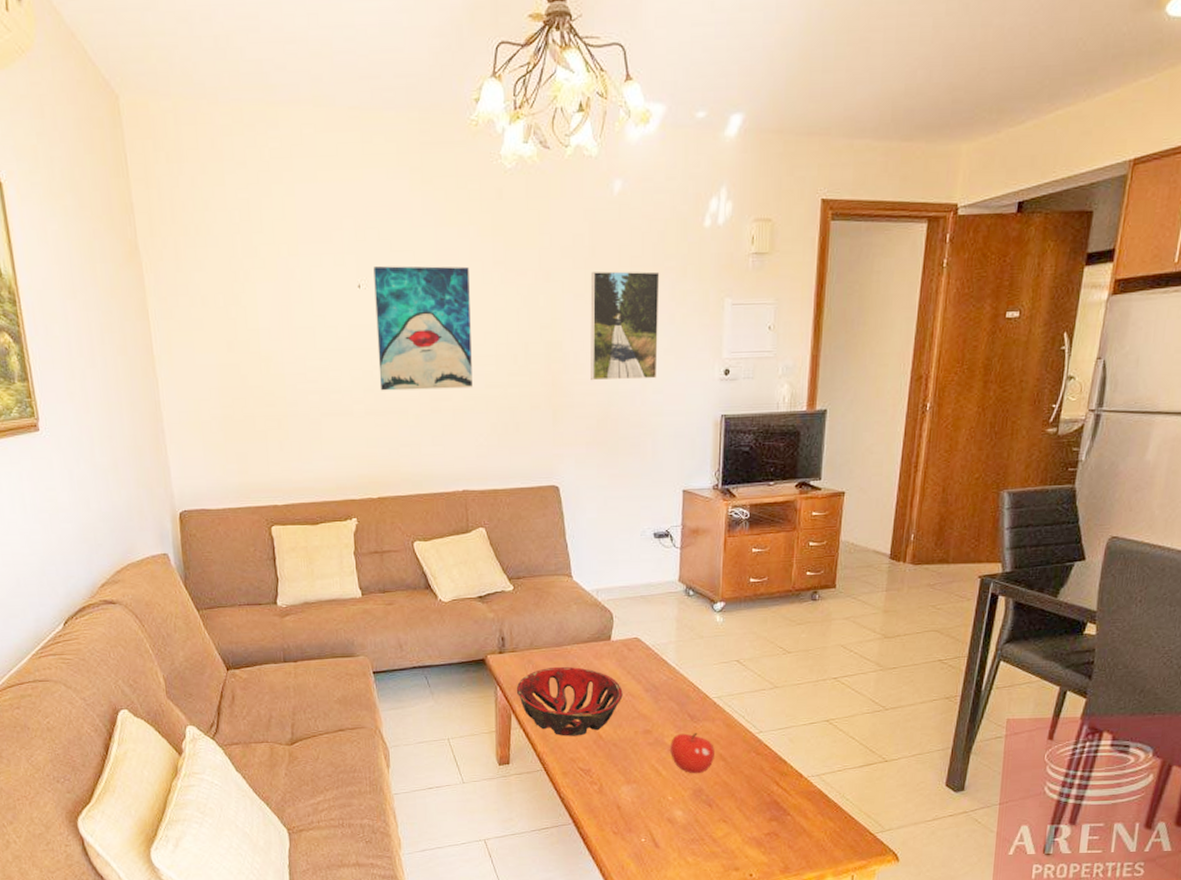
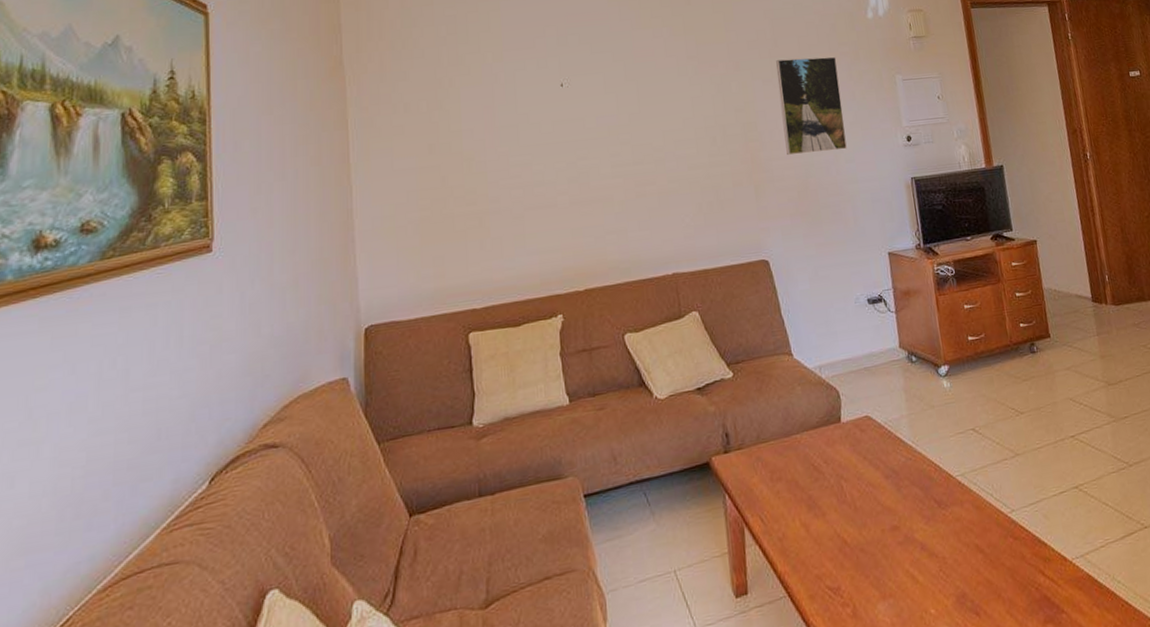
wall art: present [373,266,473,391] -> none [575,62,676,181]
decorative bowl: present [516,666,623,736] -> none [746,458,863,548]
fruit: present [670,733,714,774] -> none [922,522,971,575]

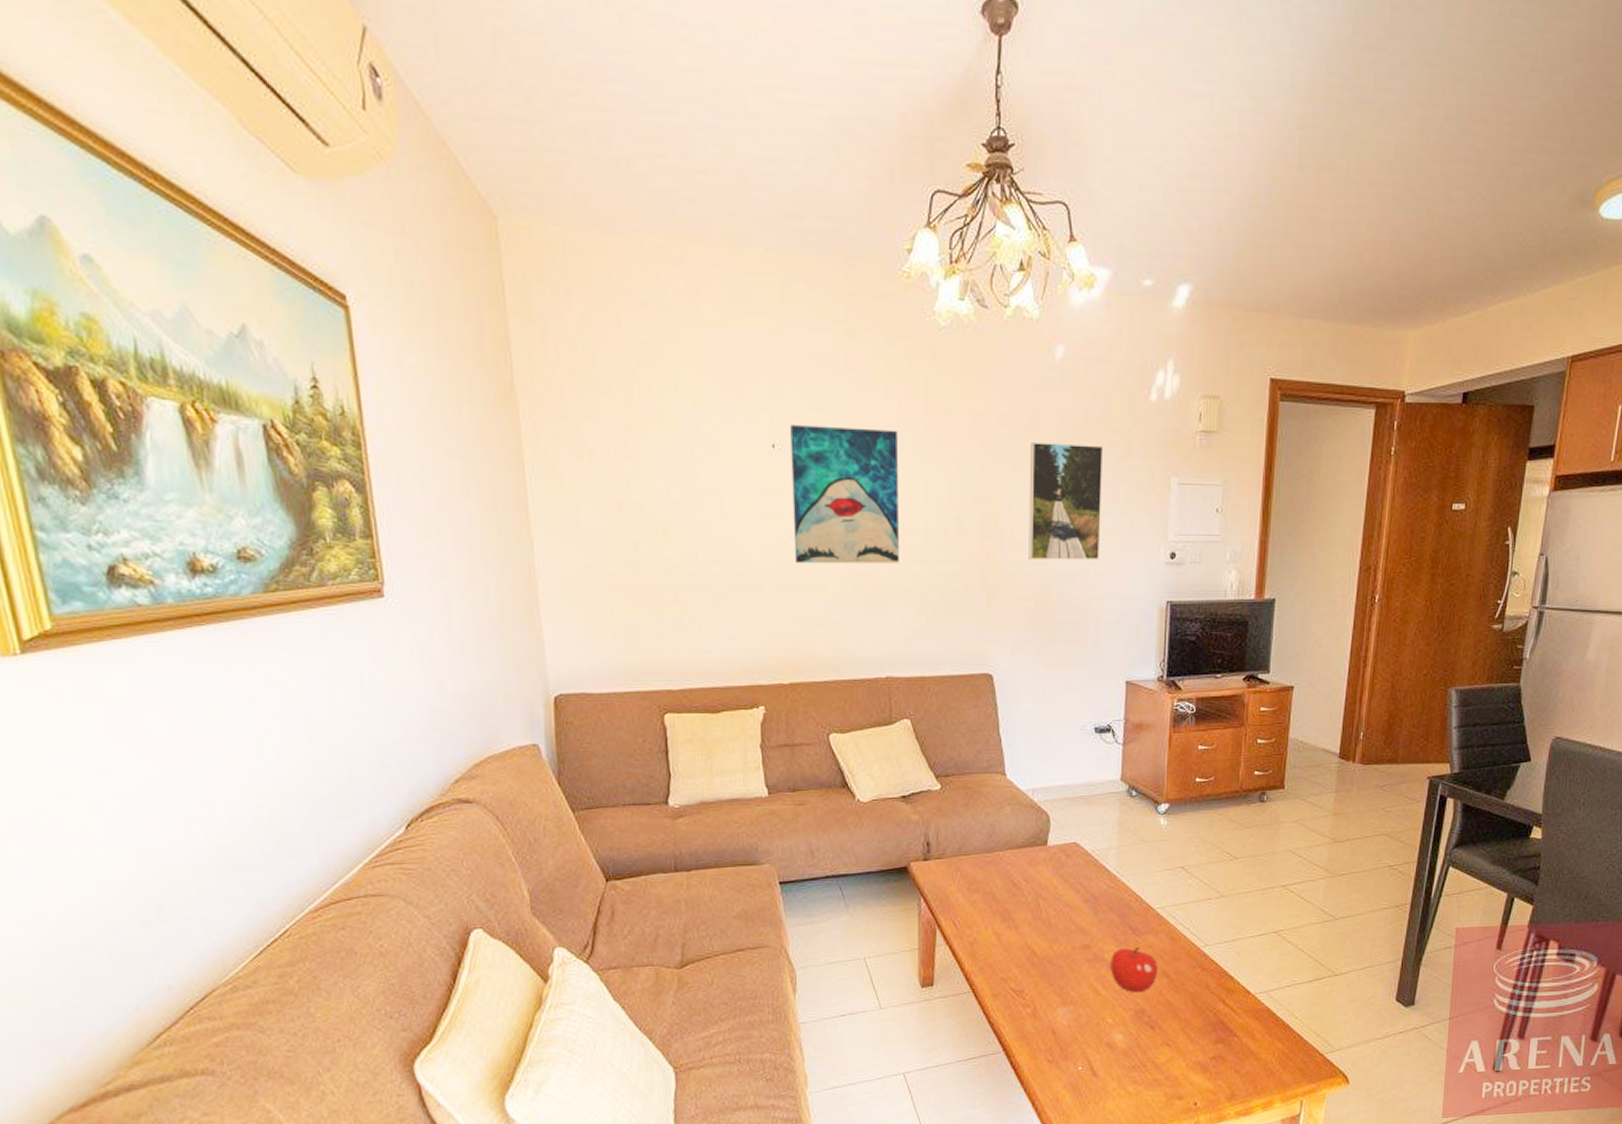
wall art: none [575,62,676,181] -> present [790,425,899,564]
fruit: none [922,522,971,575] -> present [1110,947,1157,993]

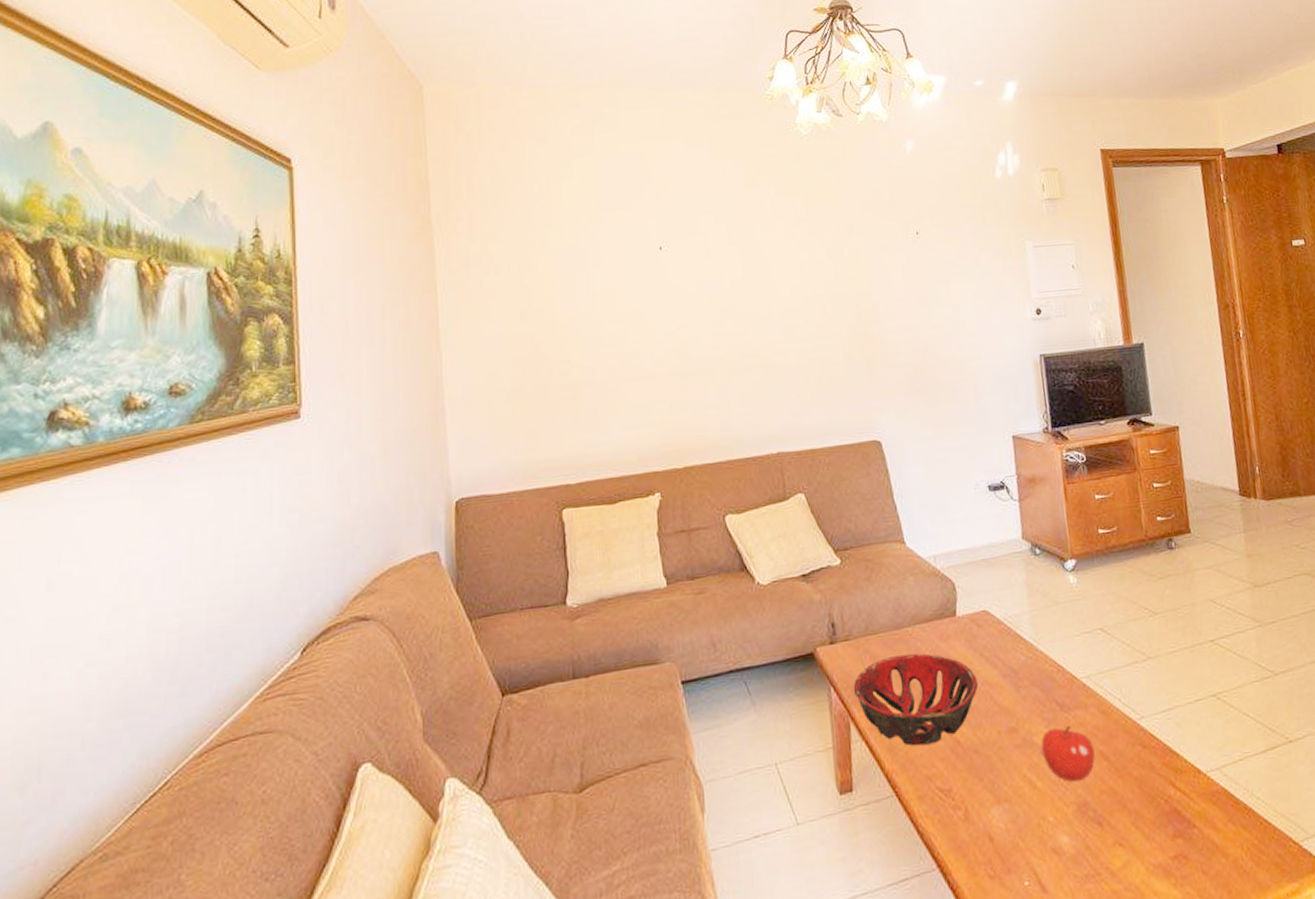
wall art: present [790,425,899,564] -> none [675,224,782,352]
decorative bowl: none [942,874,1060,953] -> present [853,653,978,747]
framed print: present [1029,441,1104,560] -> none [893,220,969,328]

